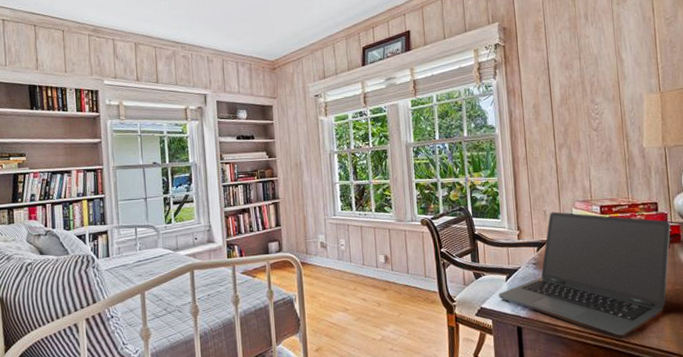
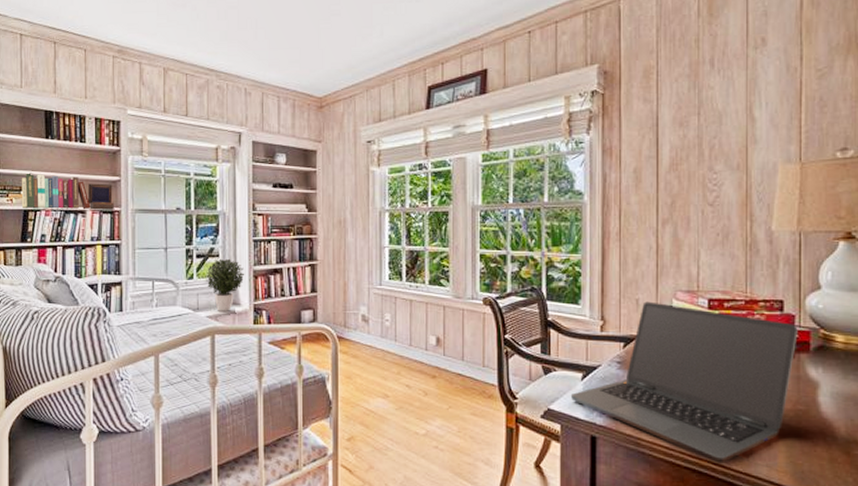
books: none [9,140,76,173] -> present [21,173,91,210]
decorative box: none [72,146,98,170] -> present [88,183,115,211]
potted plant: none [182,203,217,250] -> present [205,258,245,311]

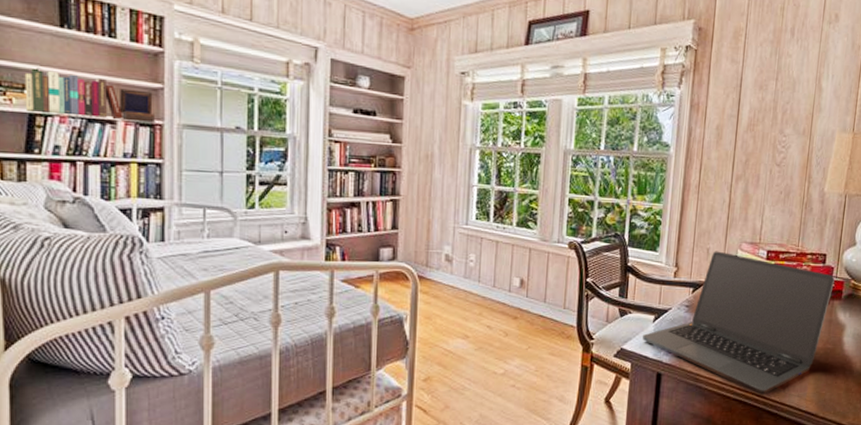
potted plant: present [205,258,245,311] -> none [269,187,317,246]

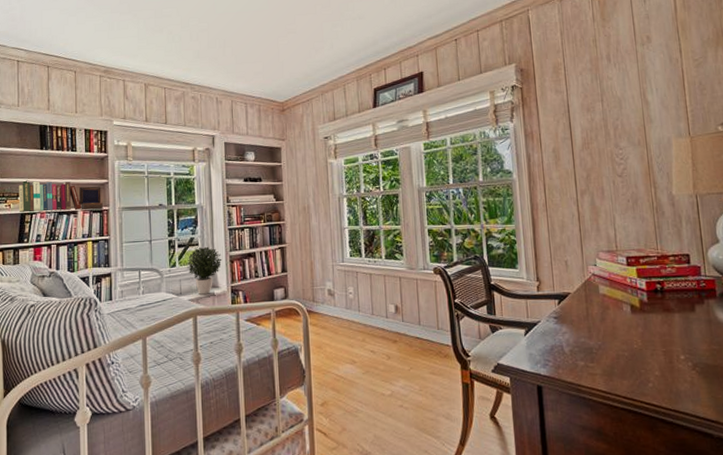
potted plant: none [269,187,317,246] -> present [186,246,222,295]
laptop: present [642,251,835,395] -> none [516,262,705,403]

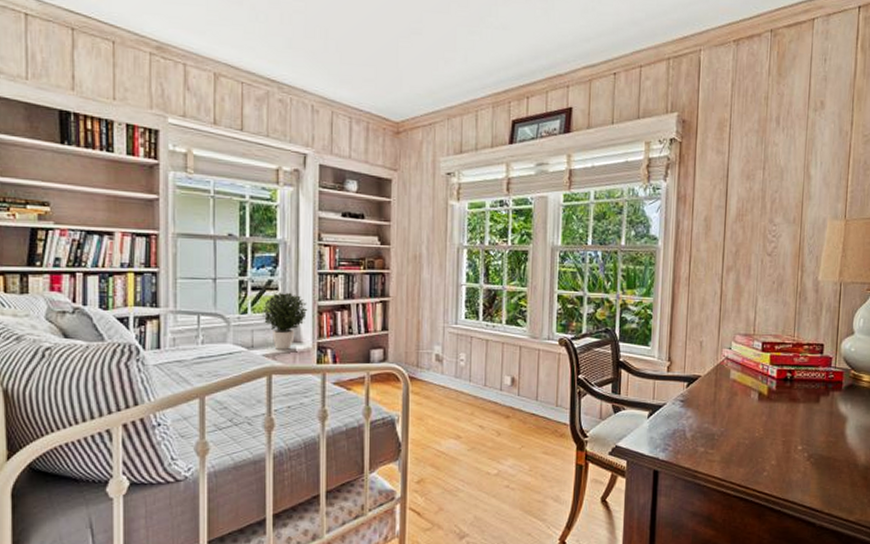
books: present [18,180,82,213] -> none [27,183,120,231]
decorative box: present [79,186,104,211] -> none [117,200,152,234]

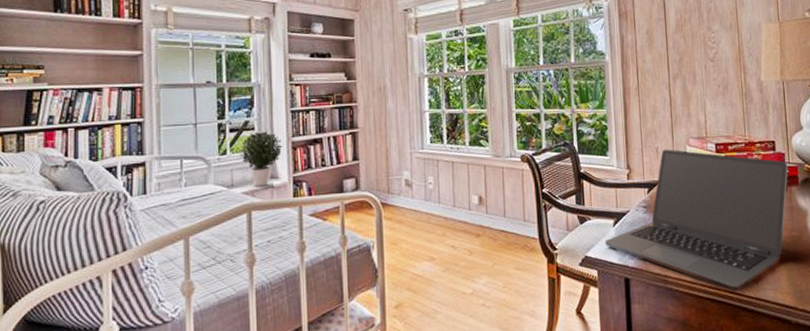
laptop: none [637,344,834,491] -> present [604,149,788,291]

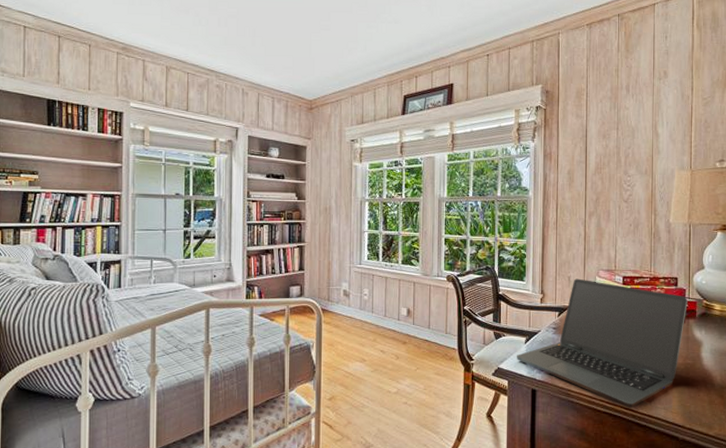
potted plant: present [239,131,283,186] -> none [201,240,239,287]

